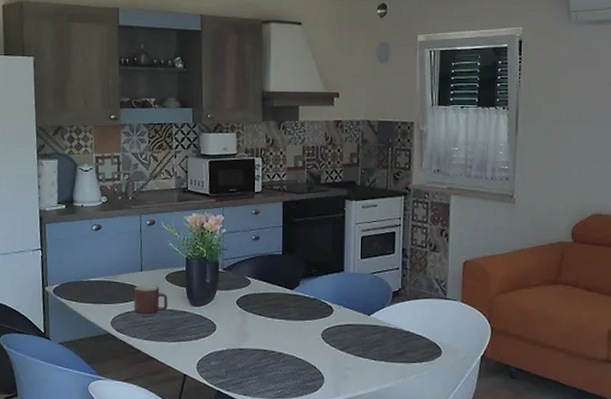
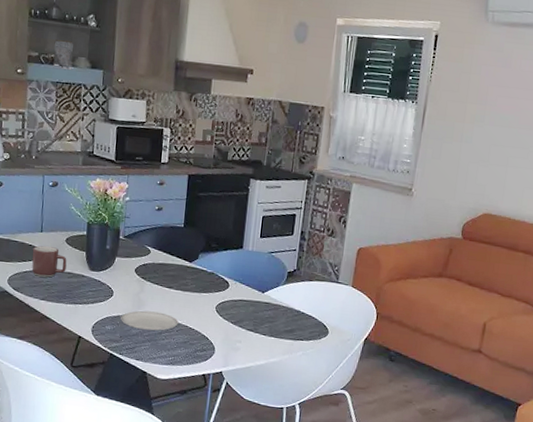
jar: none [144,84,163,112] -> present [53,40,74,71]
plate: none [225,343,284,364] -> present [121,310,179,331]

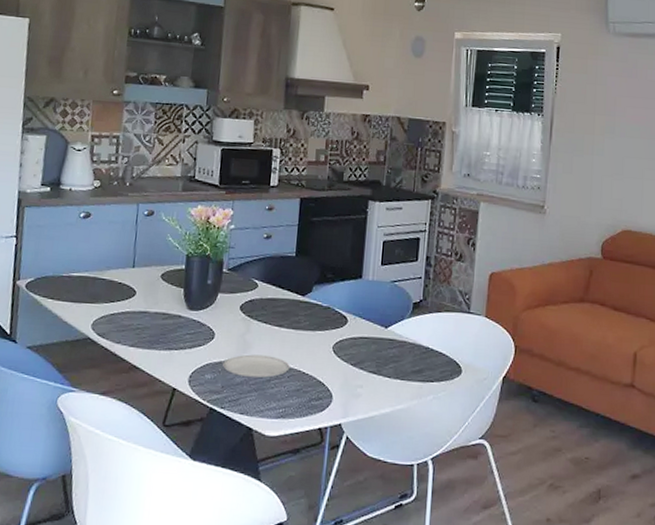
mug: present [31,245,67,278] -> none [120,283,162,320]
jar: present [53,40,74,71] -> none [153,59,176,91]

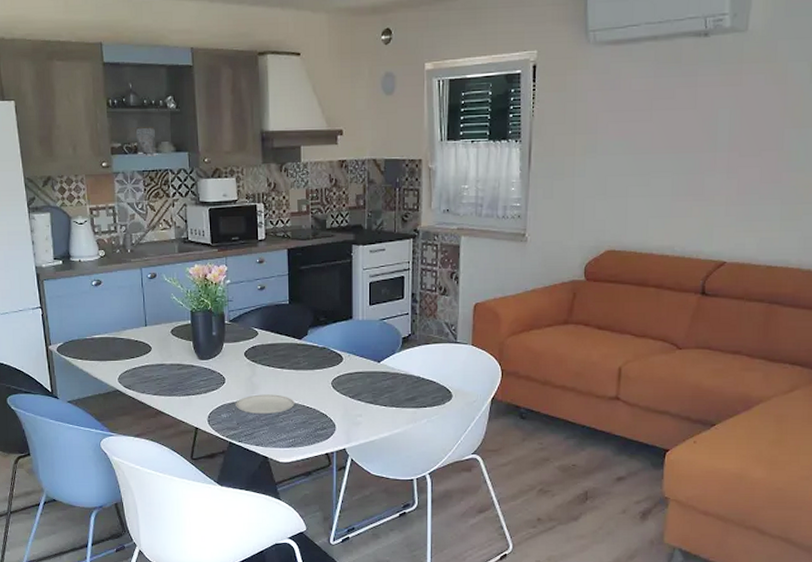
jar: none [153,59,176,91] -> present [135,127,157,158]

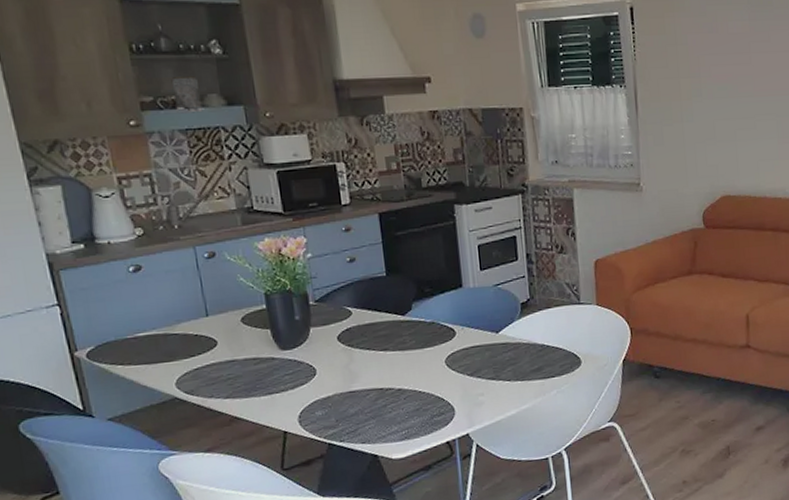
plate: present [236,394,295,415] -> none [332,381,404,407]

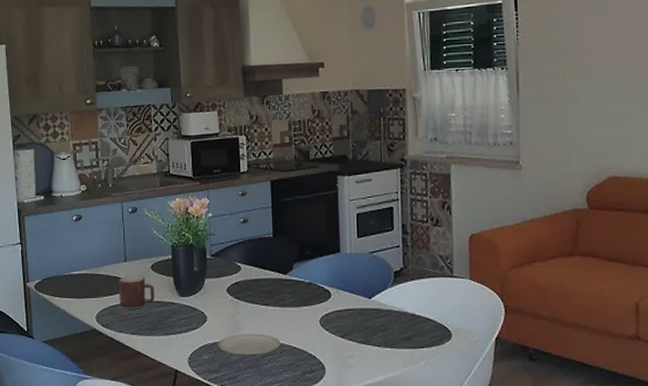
mug: none [199,331,250,371] -> present [118,276,155,309]
plate: none [332,381,404,407] -> present [218,334,281,356]

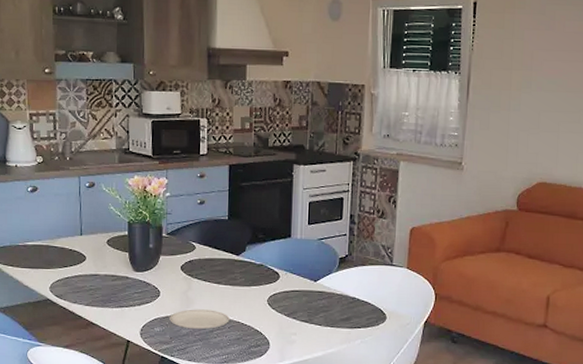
mug: present [118,276,155,309] -> none [73,249,110,282]
jar: present [119,65,140,94] -> none [81,36,102,67]

